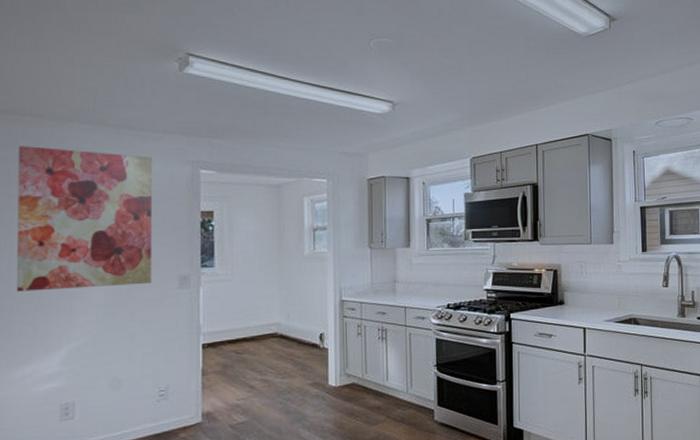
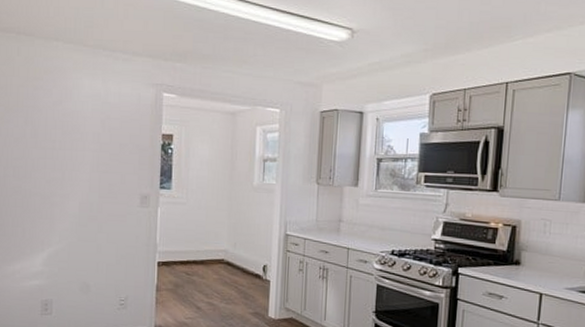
wall art: present [16,145,153,292] -> none [10,61,123,200]

